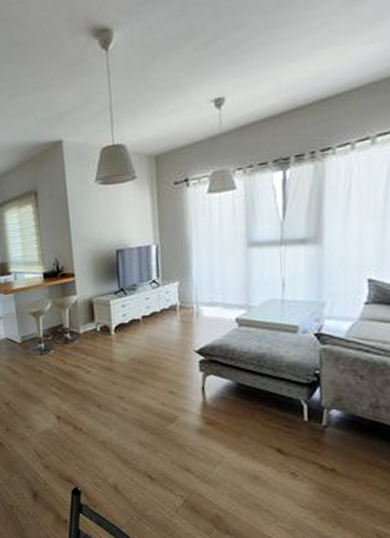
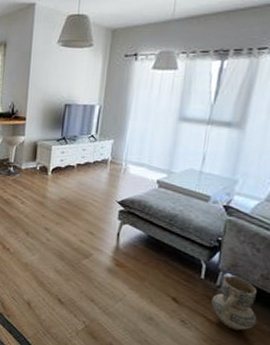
ceramic jug: none [321,411,375,472] -> present [211,275,258,331]

